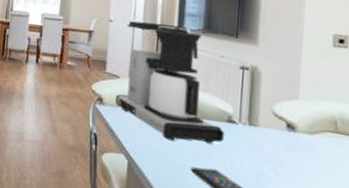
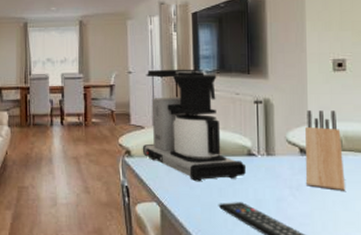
knife block: none [291,84,337,177] -> present [305,110,345,191]

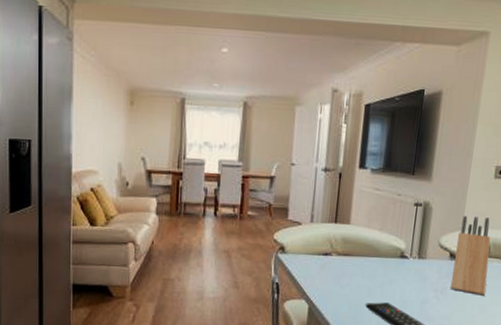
coffee maker: present [142,69,246,182] -> none [296,163,397,282]

